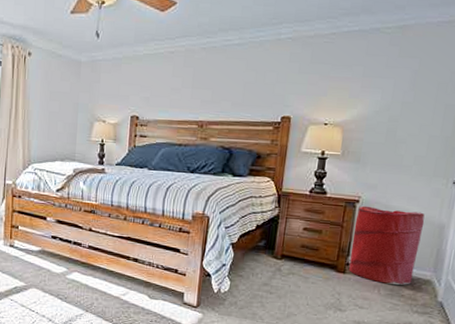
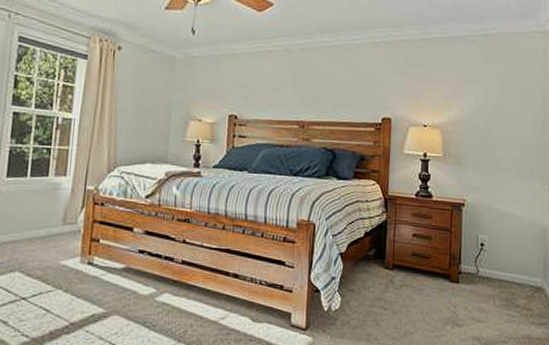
laundry hamper: present [349,205,425,285] -> none [462,209,529,294]

